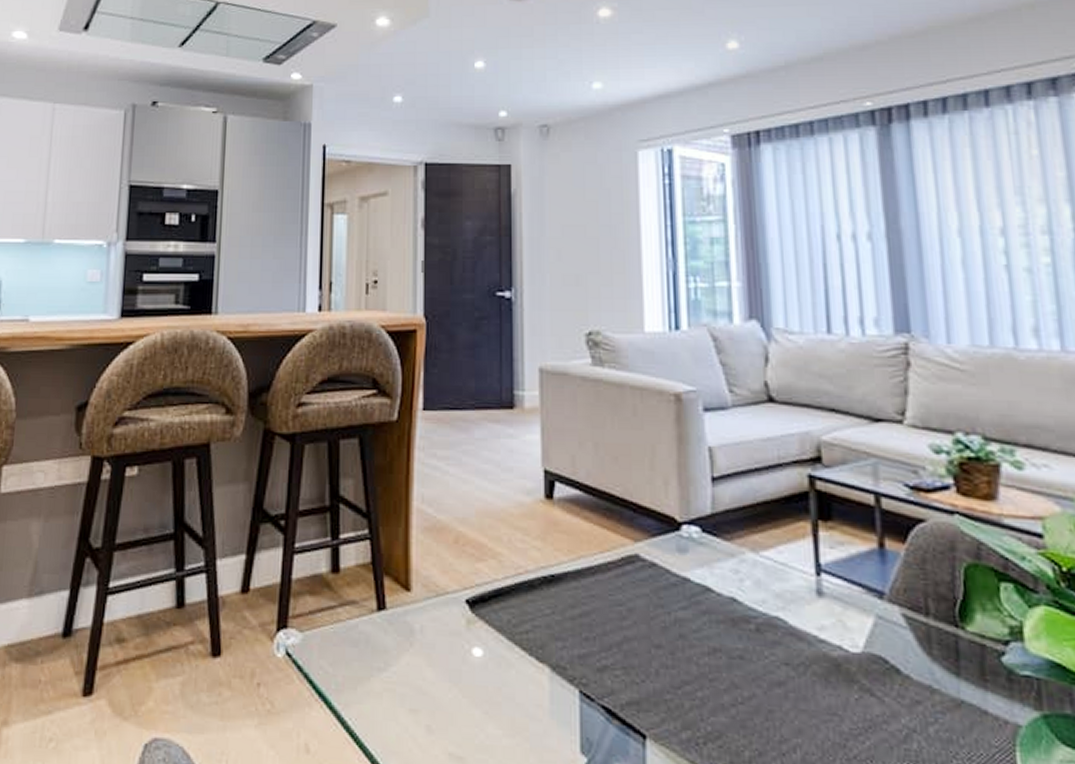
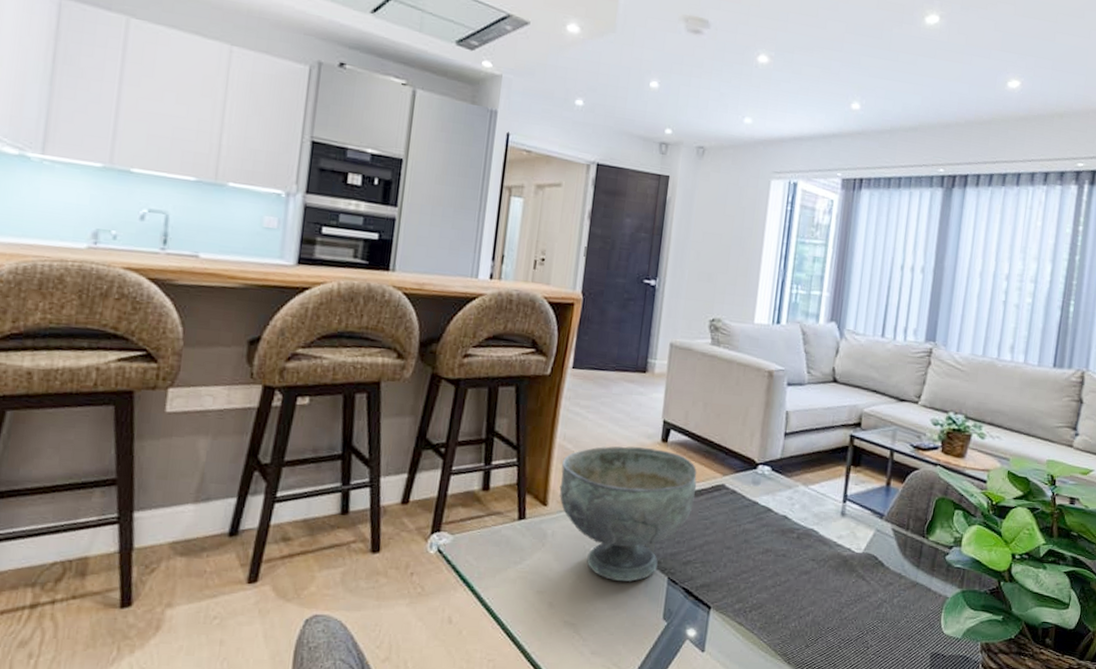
decorative bowl: none [423,506,601,696] -> present [559,446,697,582]

